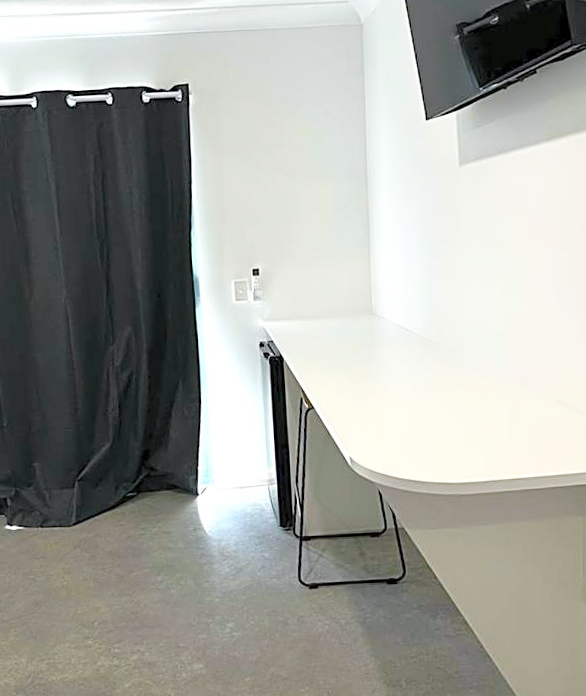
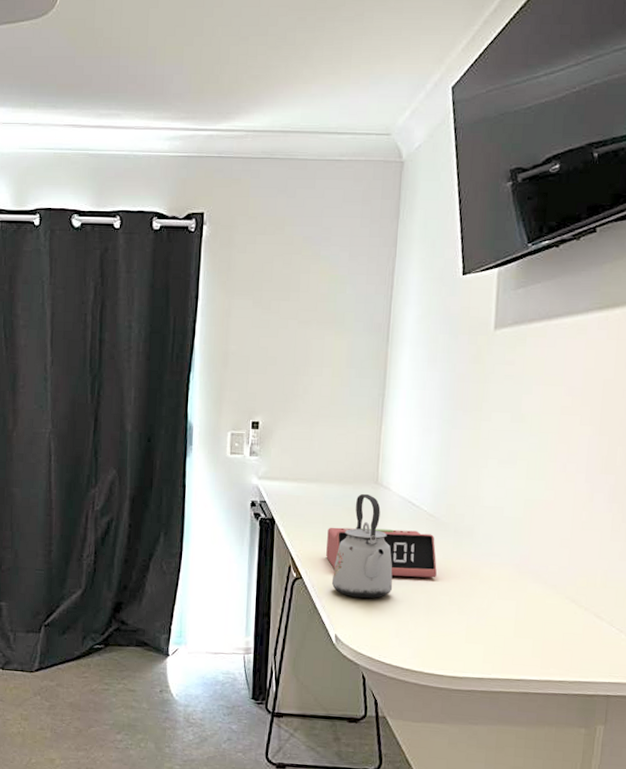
alarm clock: none [332,353,435,397] -> present [326,527,437,578]
kettle: none [341,324,397,421] -> present [331,493,393,599]

